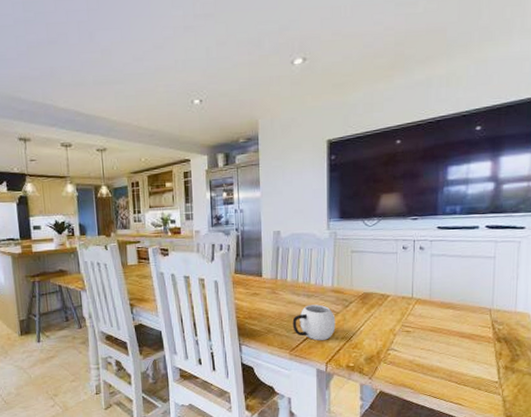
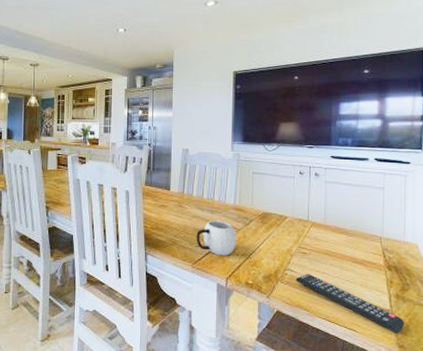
remote control: none [399,352,514,404] -> present [295,274,405,333]

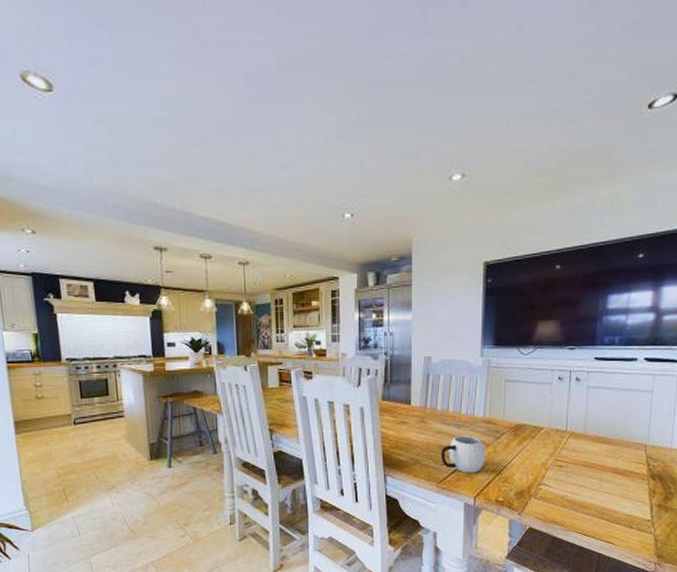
remote control: present [295,274,405,333] -> none [550,488,666,544]

